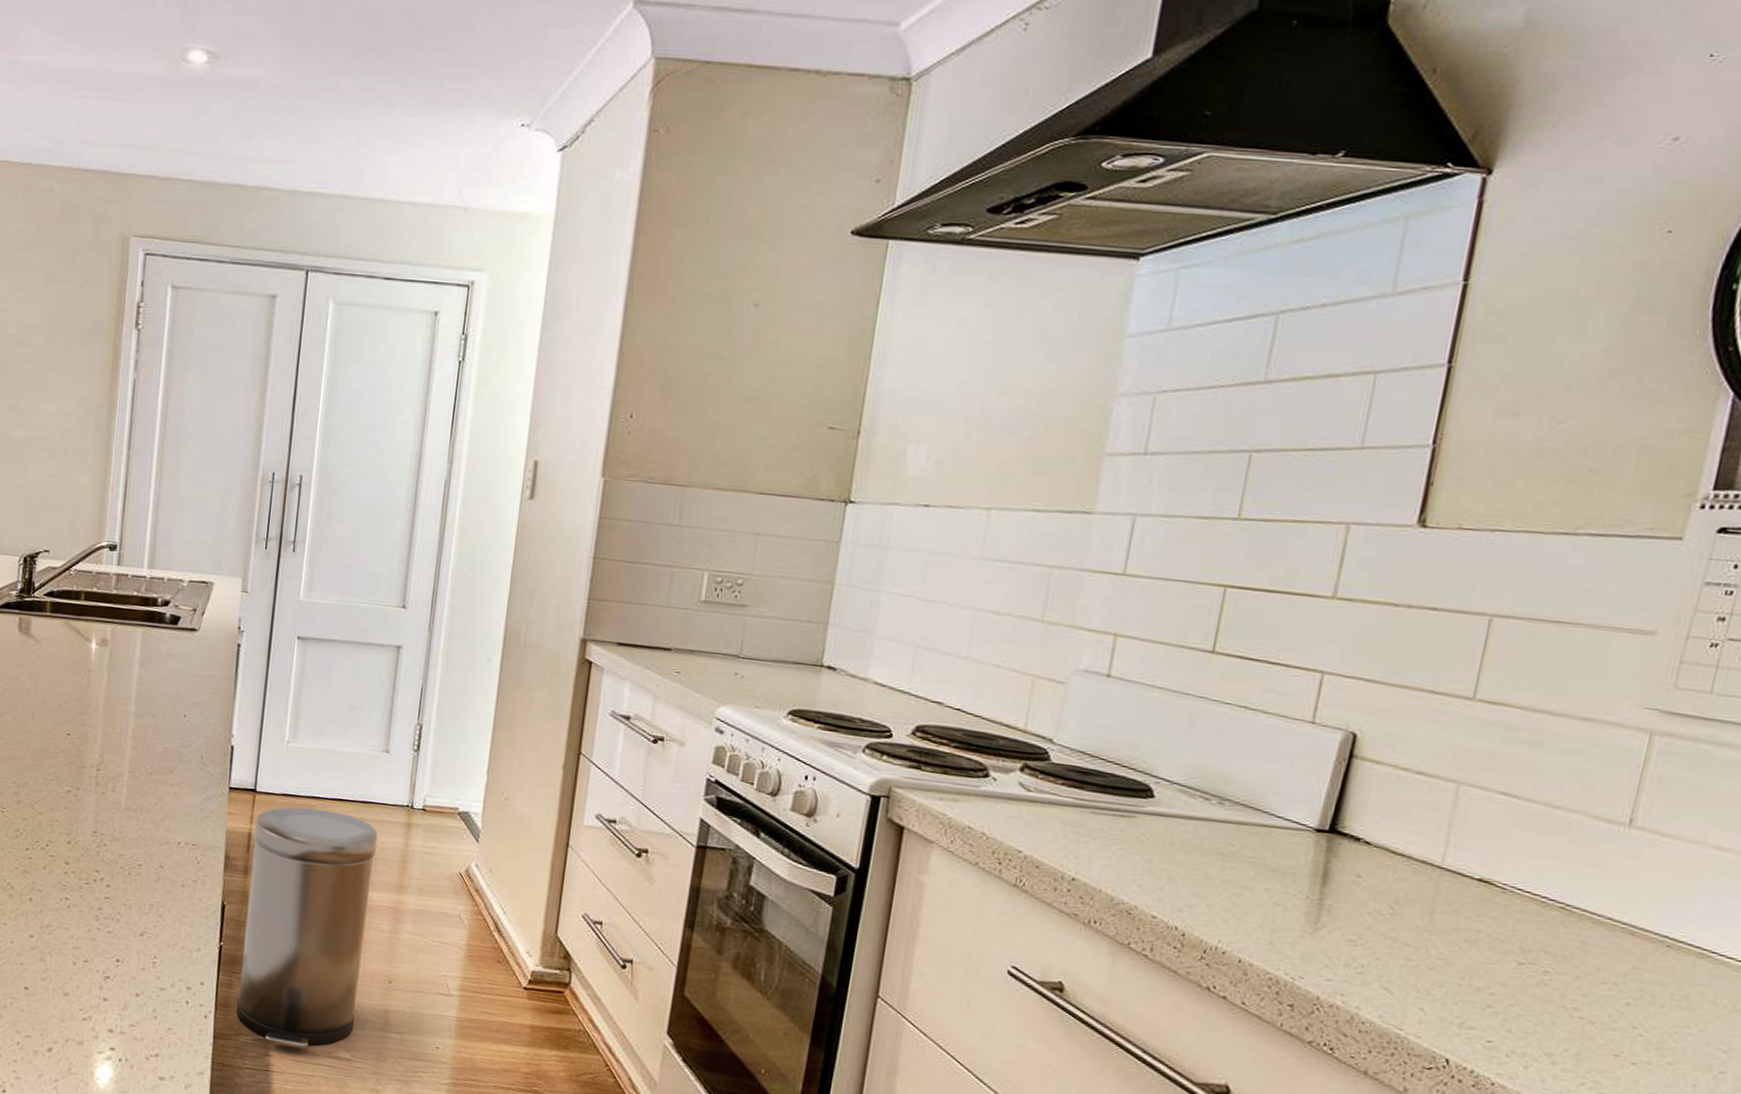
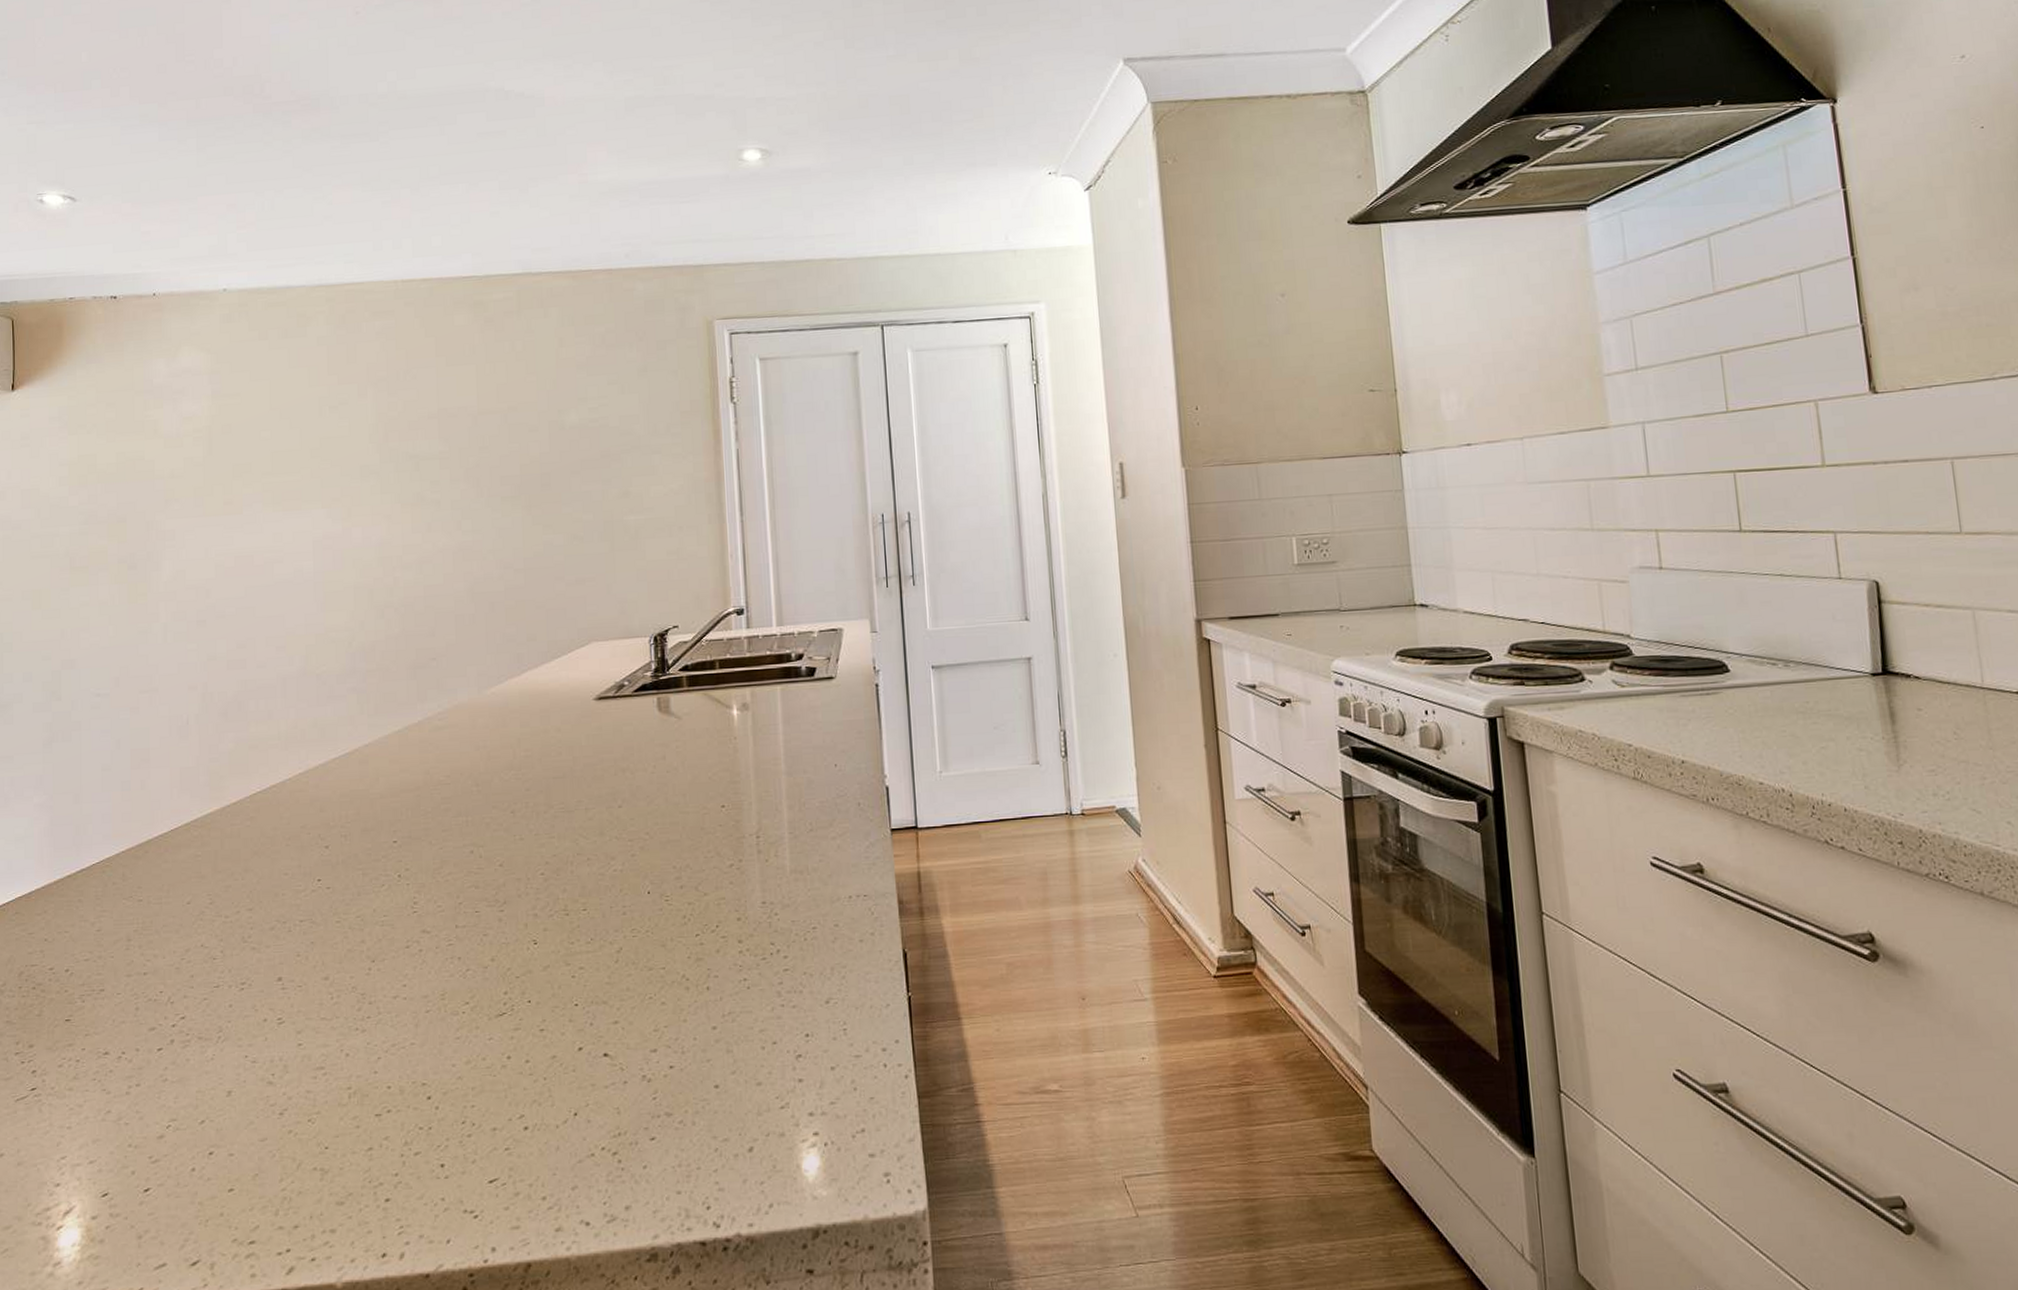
pedal bin: present [236,807,378,1049] -> none [922,833,1056,1091]

